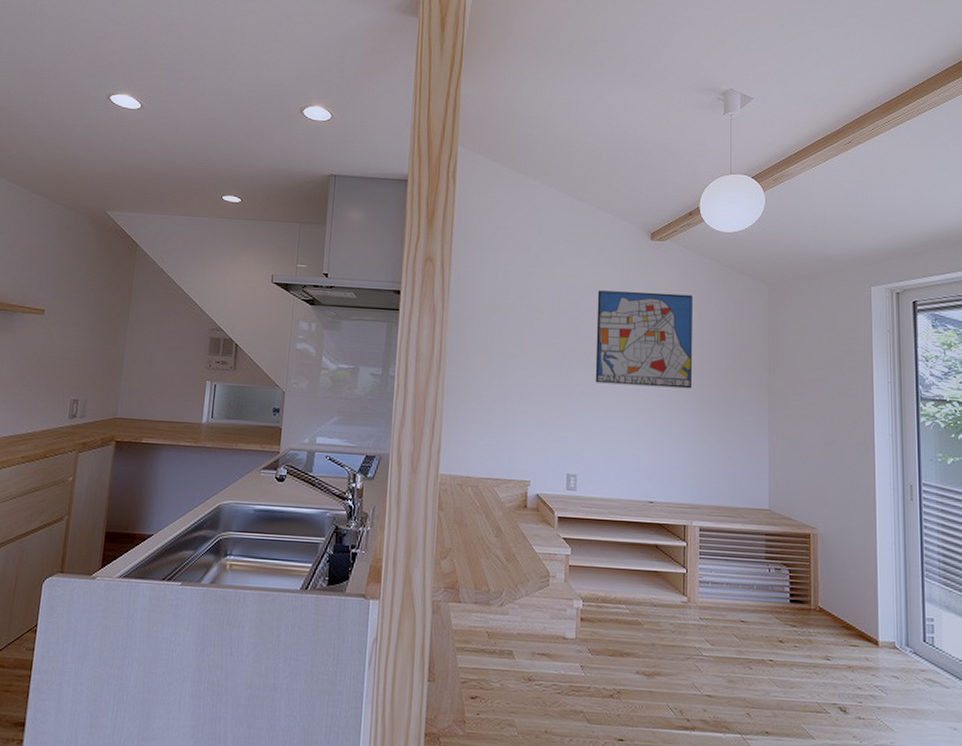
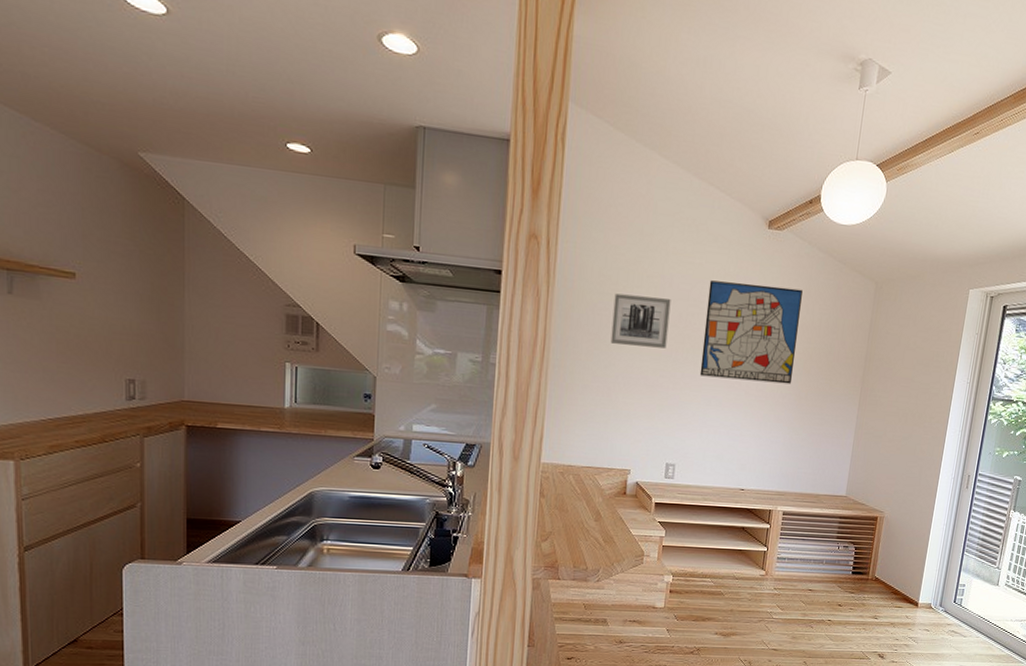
wall art: none [504,306,561,357] -> present [610,293,671,349]

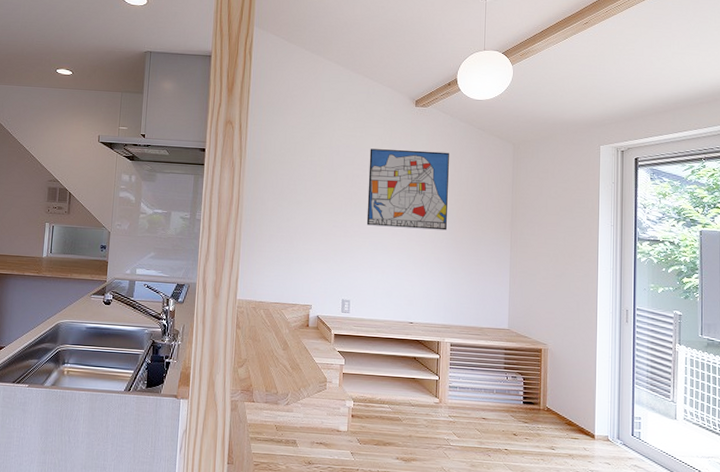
wall art: present [610,293,671,349] -> none [291,162,339,204]

